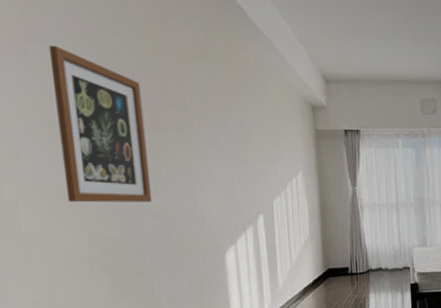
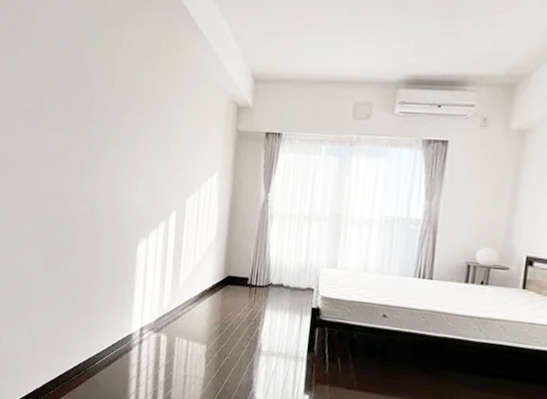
wall art: present [48,44,152,203] -> none [26,47,94,189]

